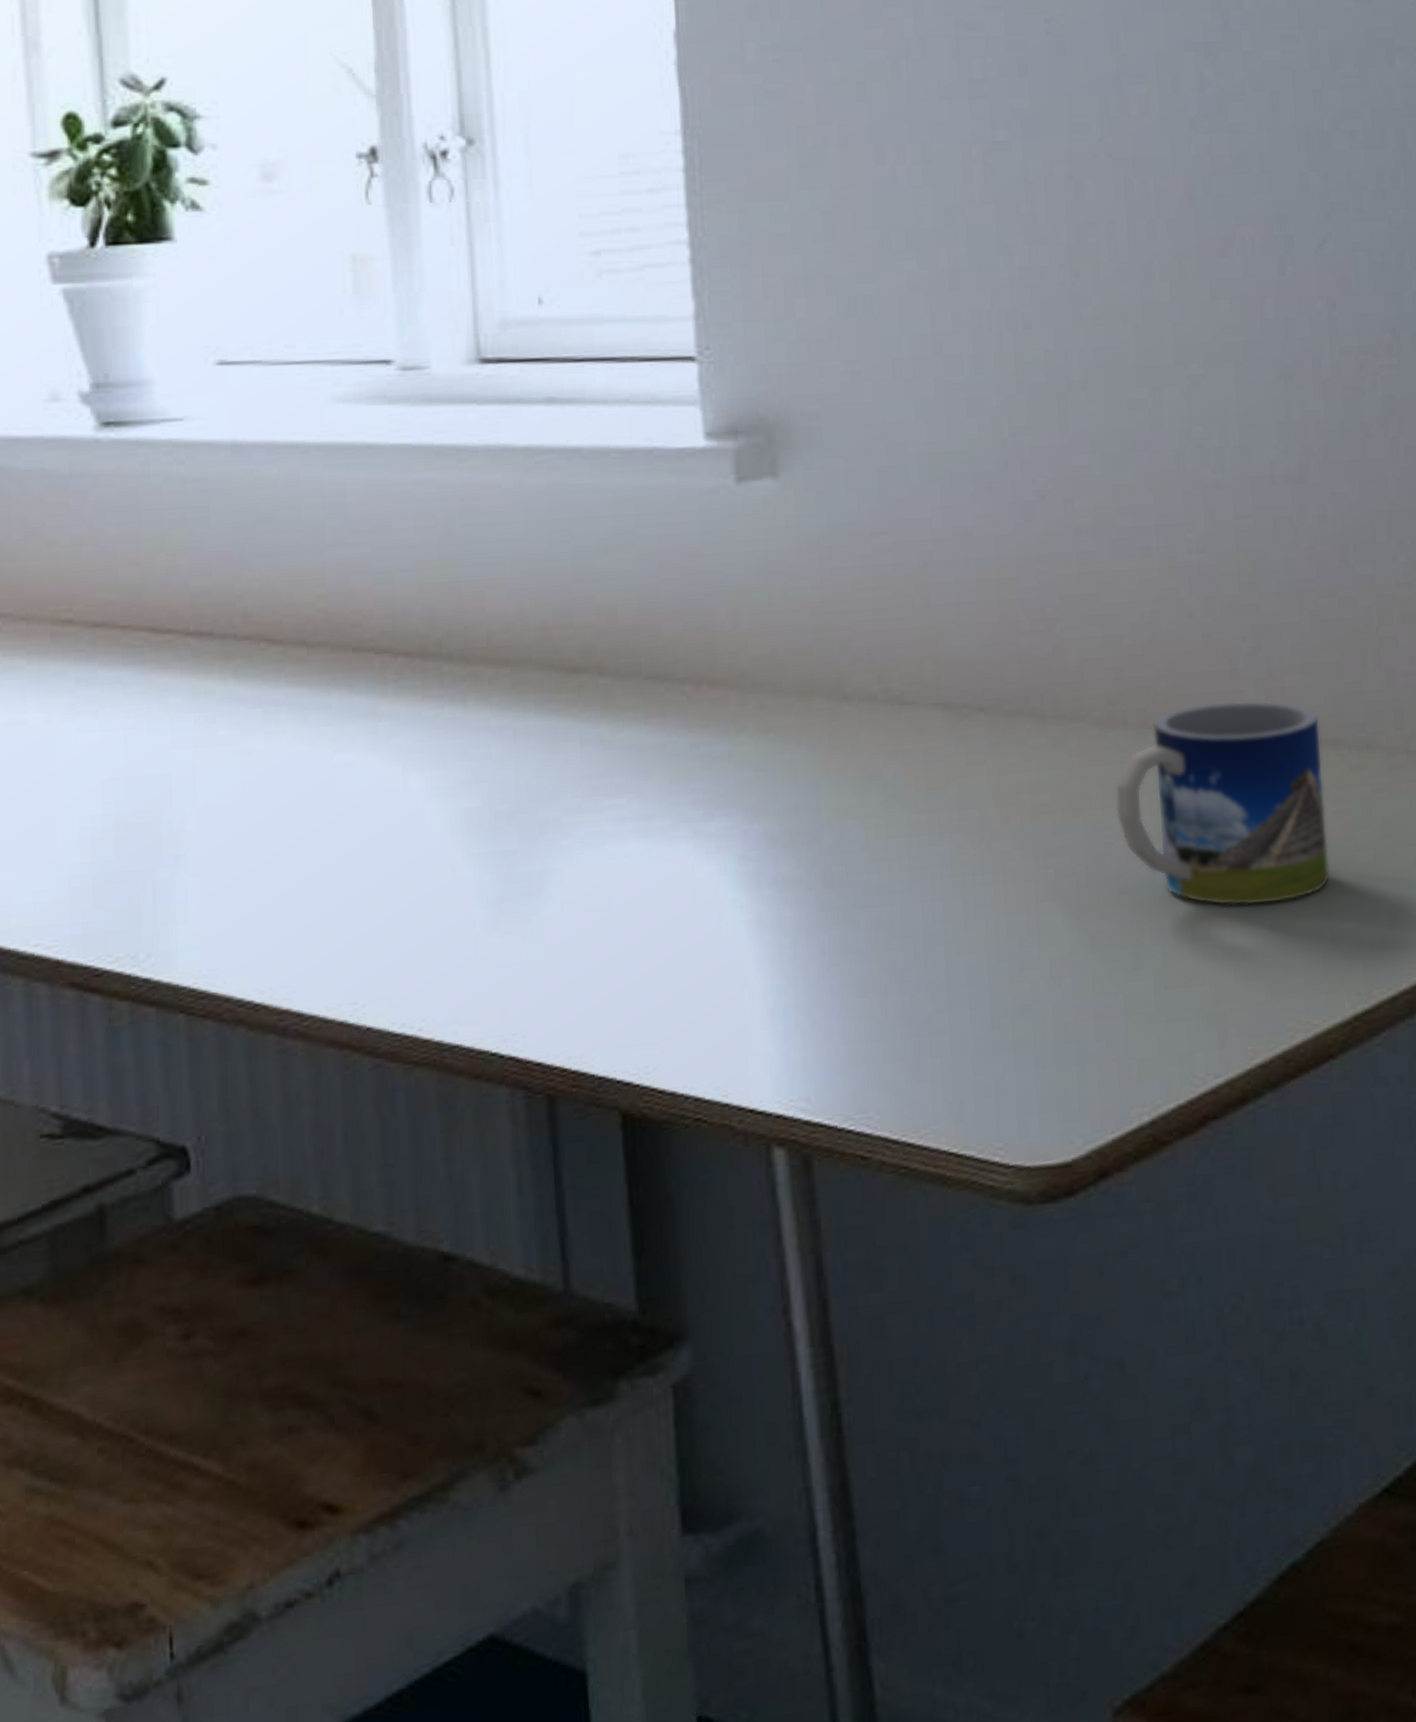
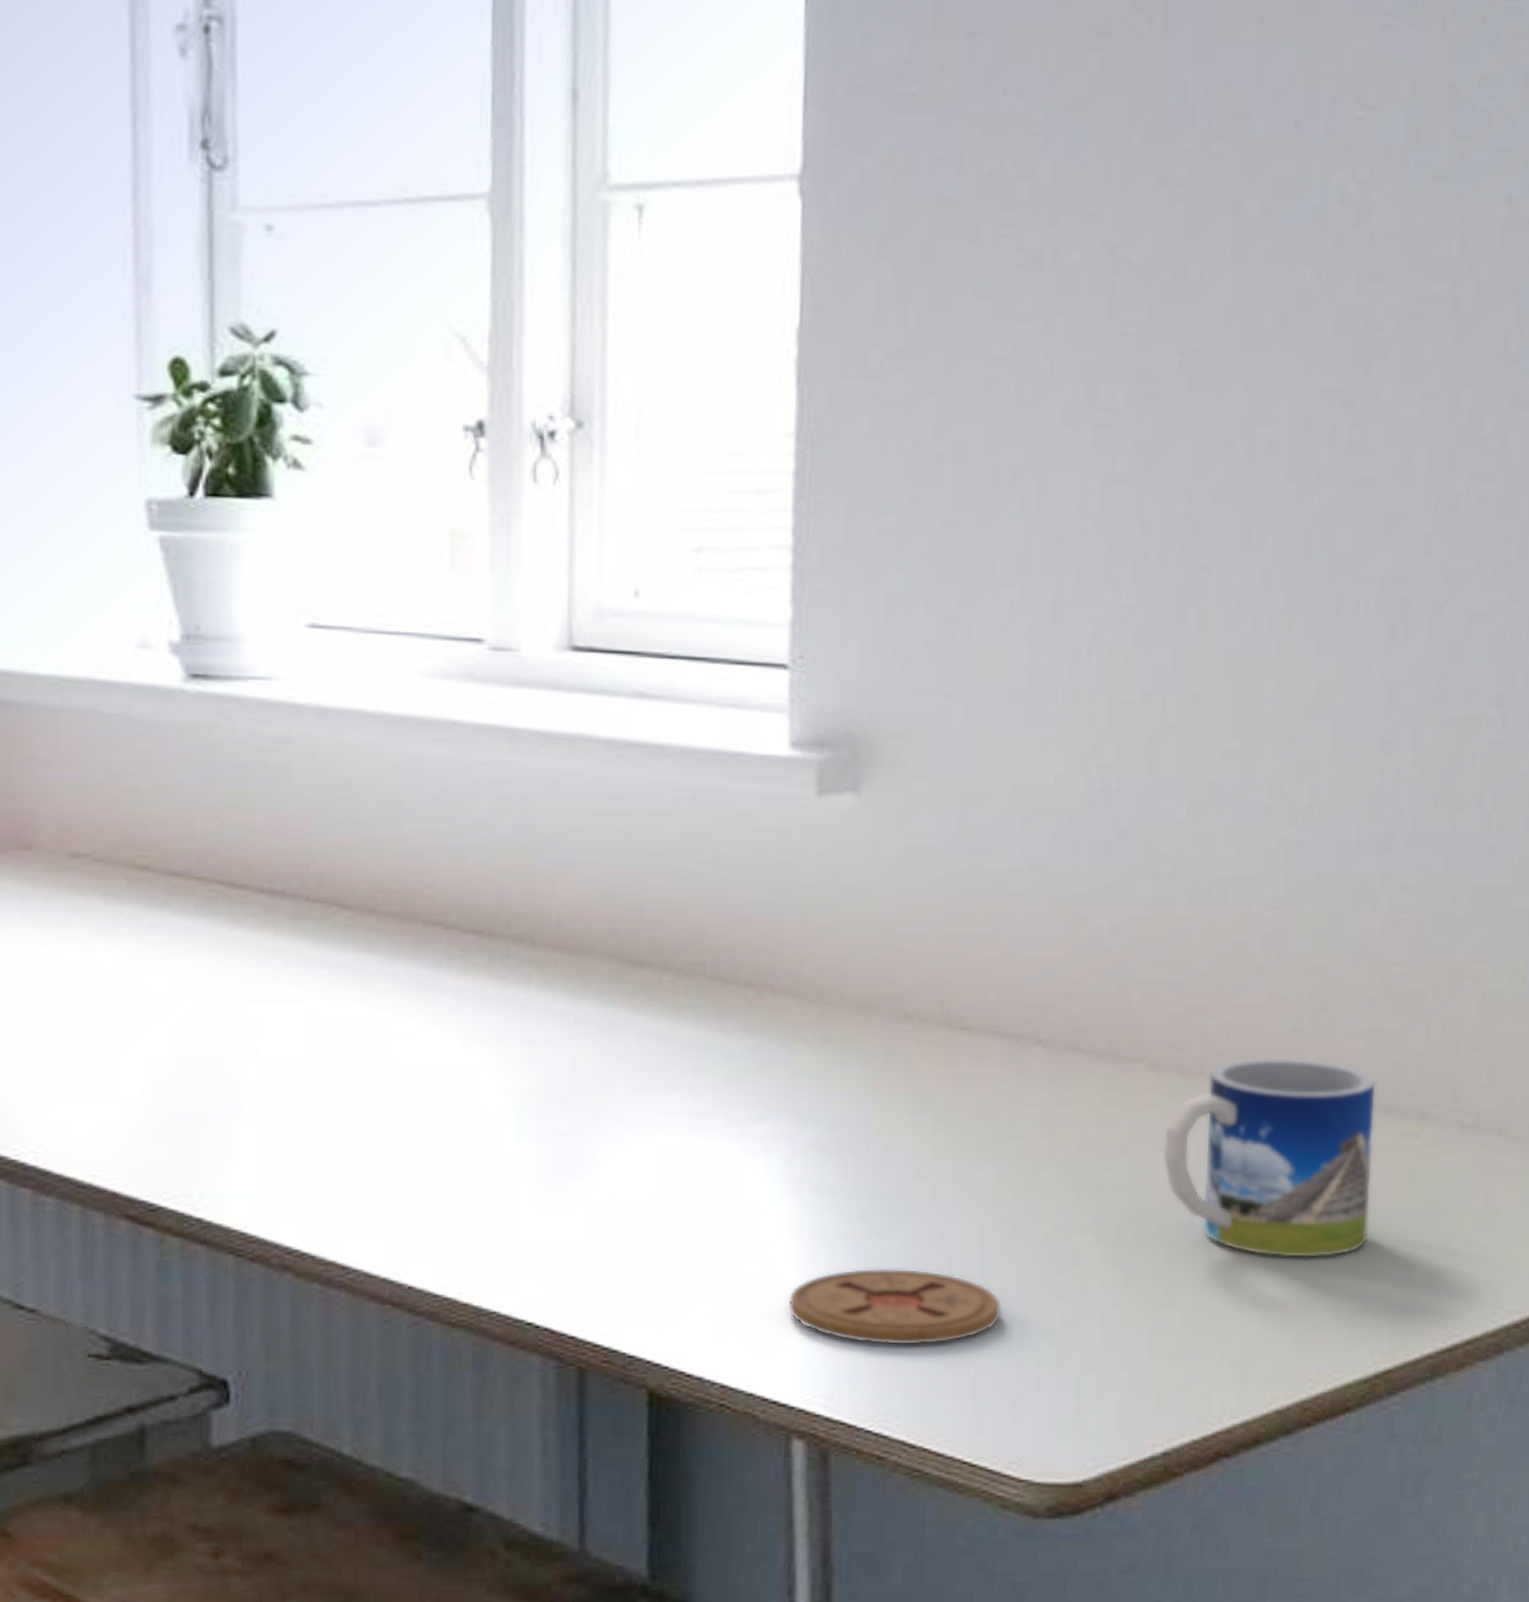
coaster: none [754,955,972,1039] -> present [787,1267,1002,1345]

